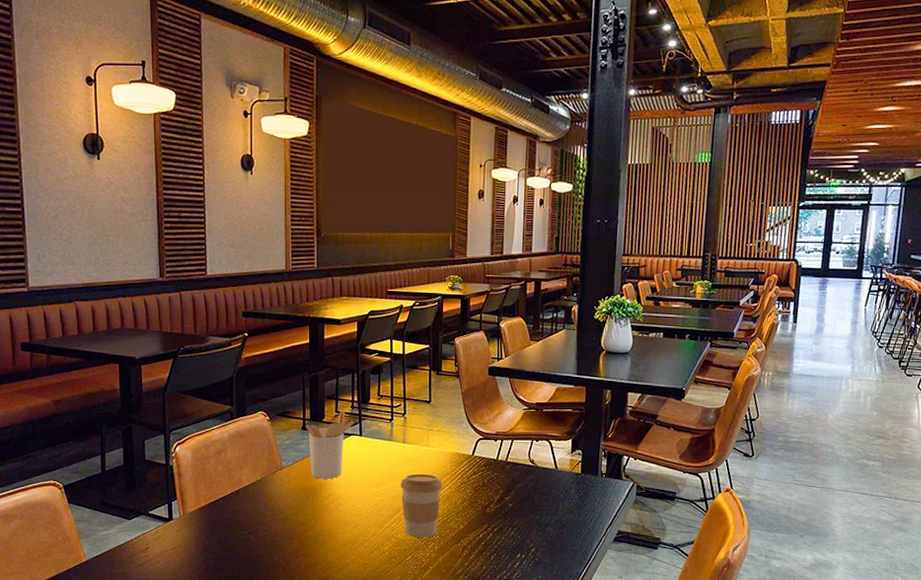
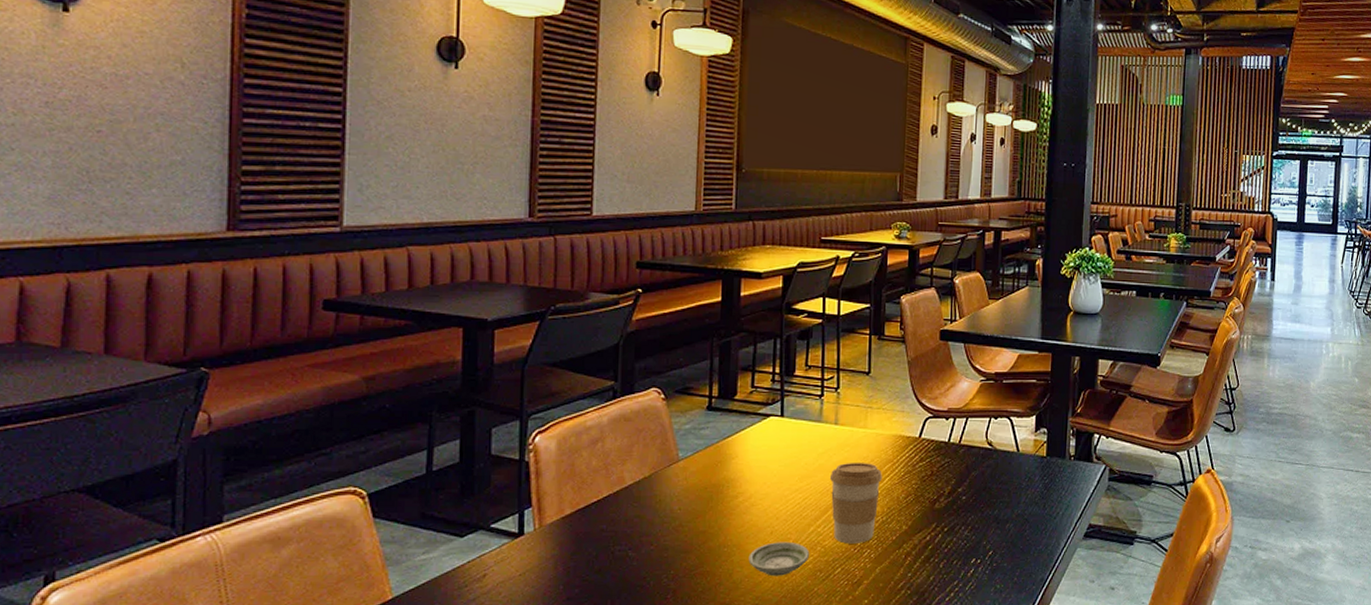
utensil holder: present [306,409,355,479] -> none [712,383,775,473]
saucer: none [339,533,386,560] -> present [748,541,810,577]

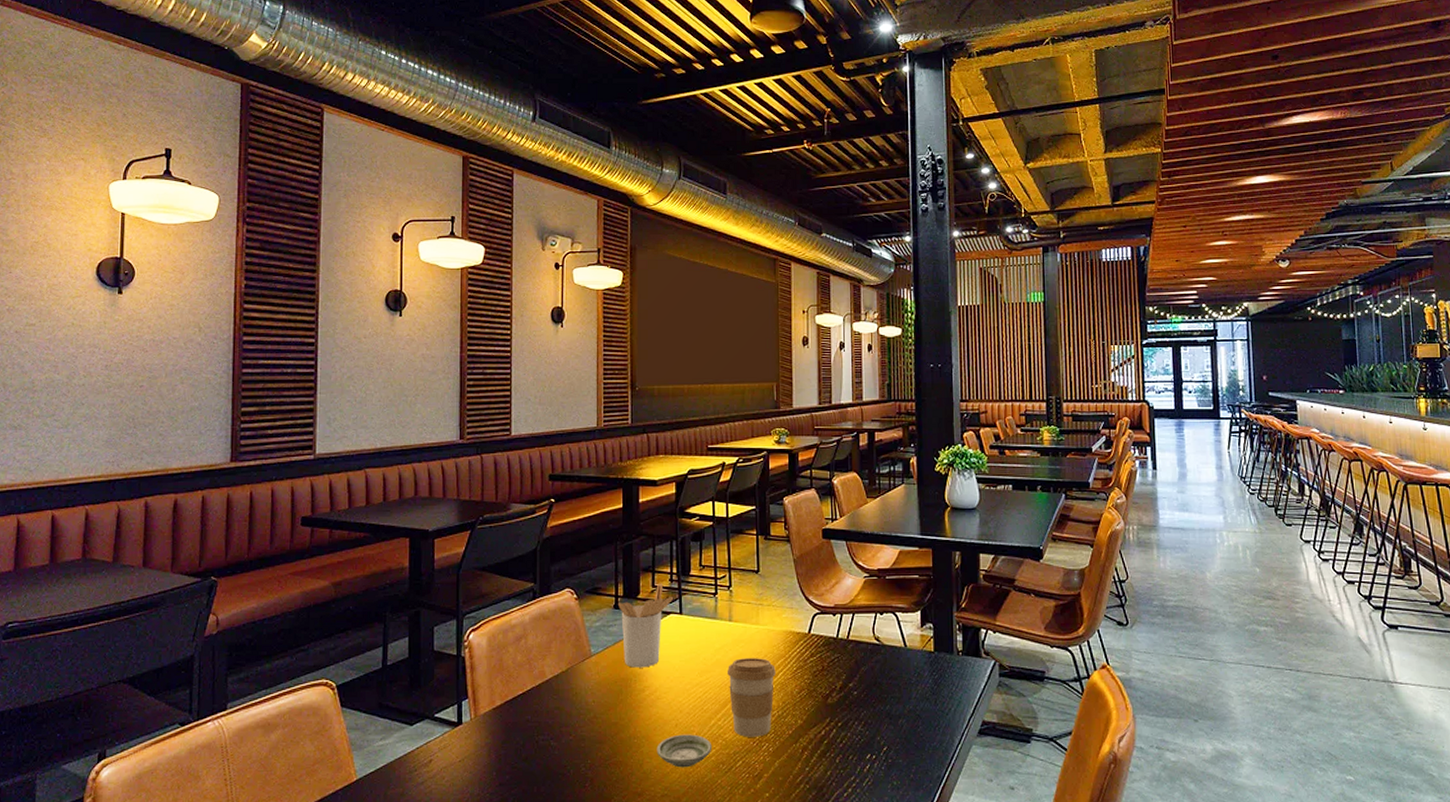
utensil holder: none [712,383,775,473] -> present [618,583,674,668]

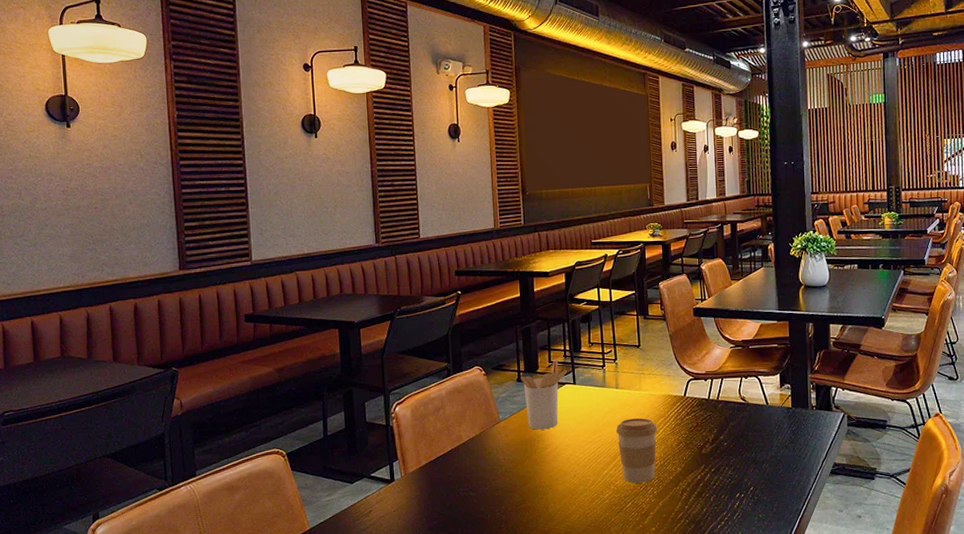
saucer: present [656,734,713,768] -> none [559,482,606,510]

